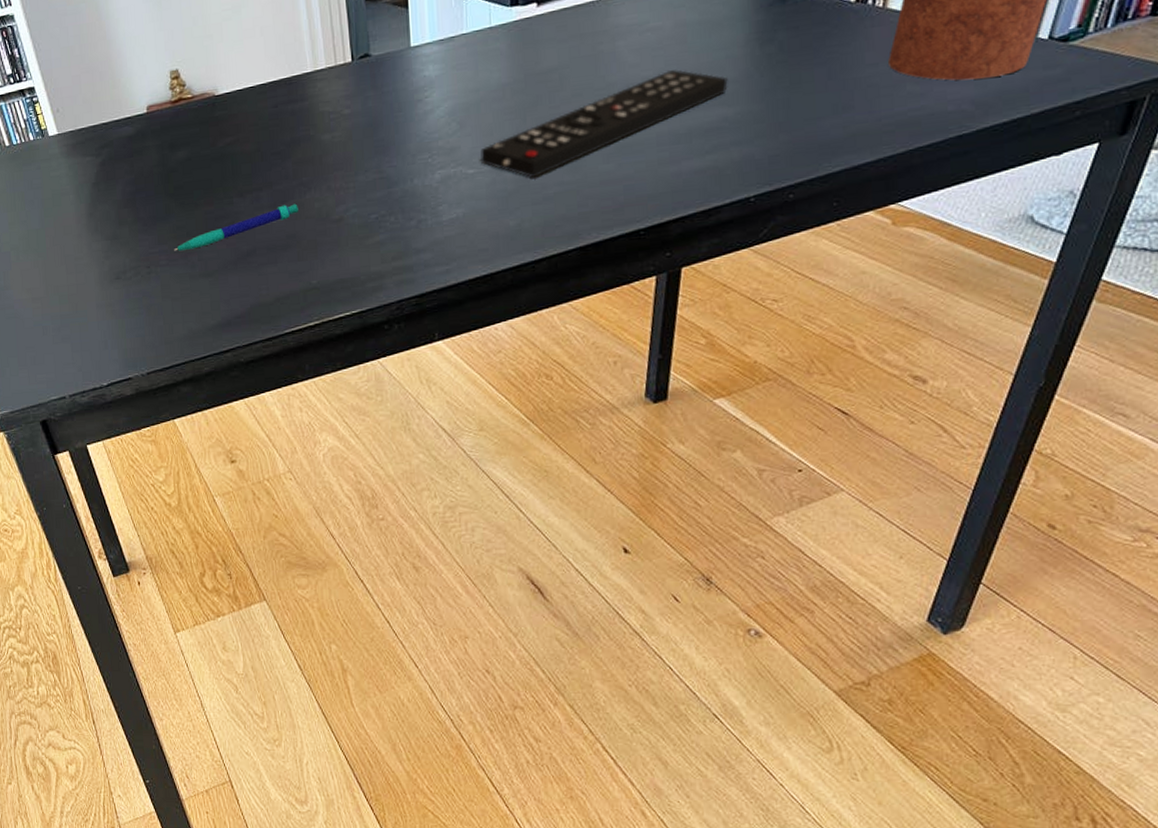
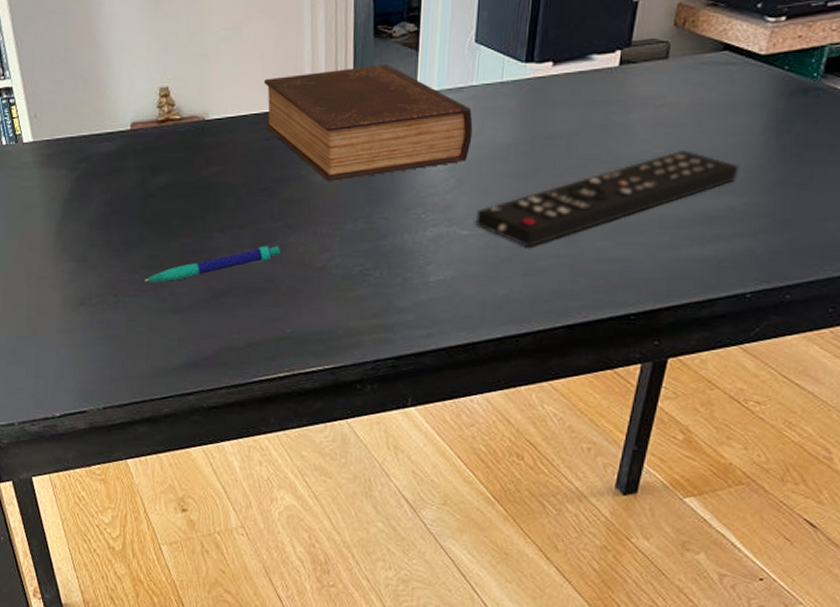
book: none [266,24,468,138] -> present [263,64,473,181]

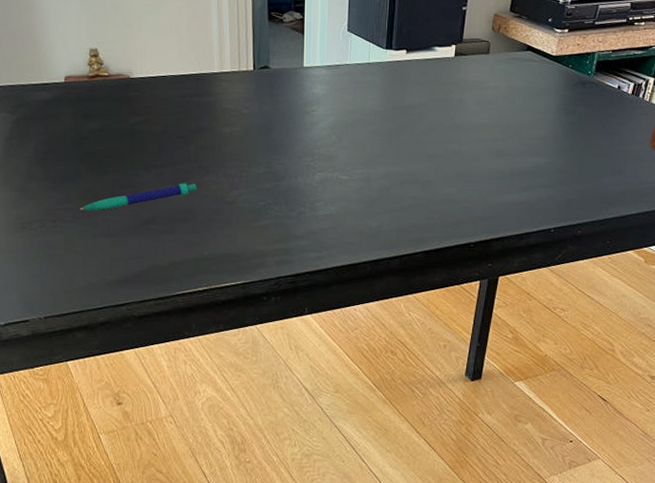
book: present [263,64,473,181] -> none [179,43,348,133]
remote control: present [475,151,739,247] -> none [352,122,542,191]

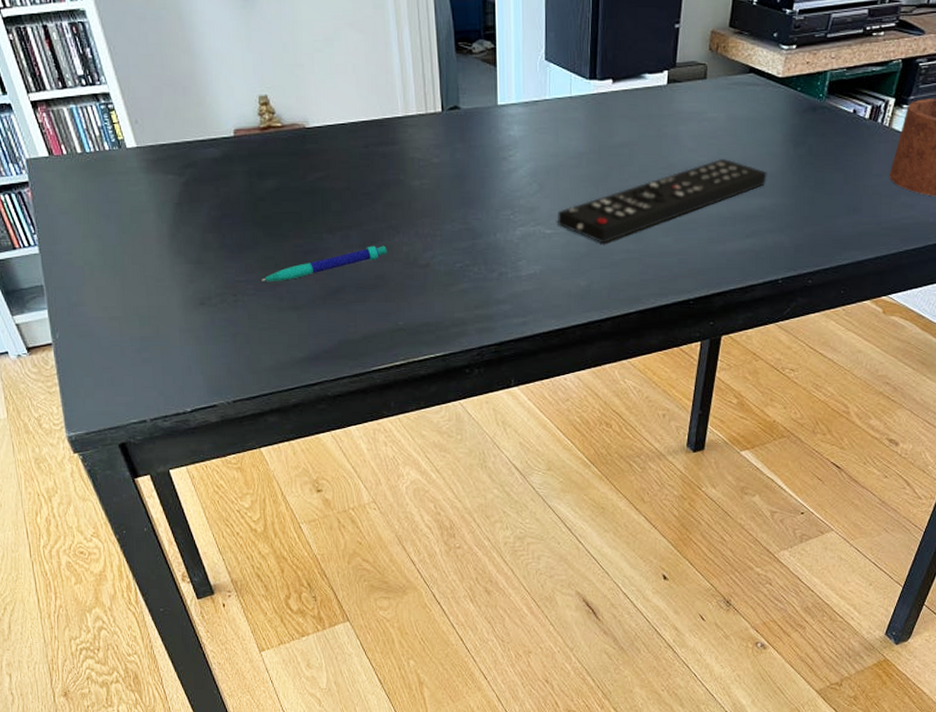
remote control: none [352,122,542,191] -> present [556,159,767,244]

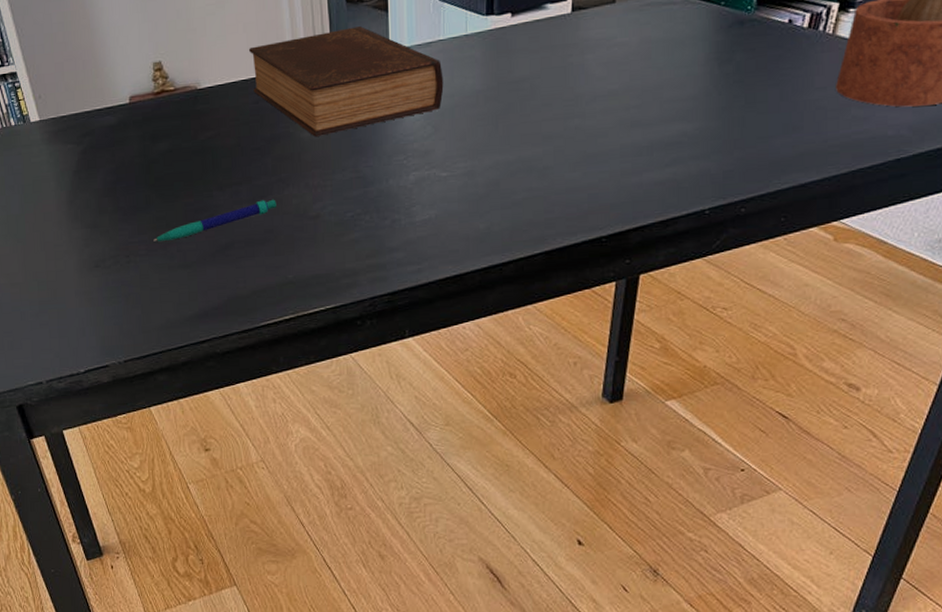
book: none [358,78,549,186] -> present [248,26,444,137]
remote control: present [556,159,767,244] -> none [453,84,688,183]

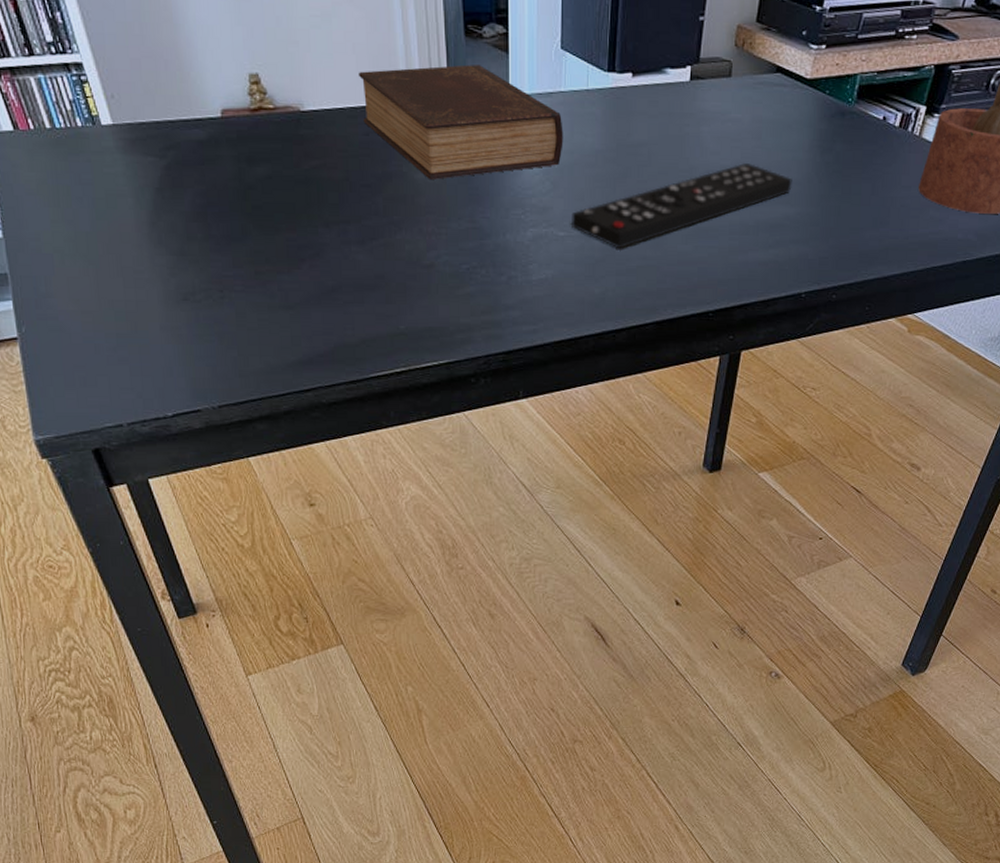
pen: present [153,199,277,242] -> none [251,242,388,278]
remote control: none [453,84,688,183] -> present [570,163,792,249]

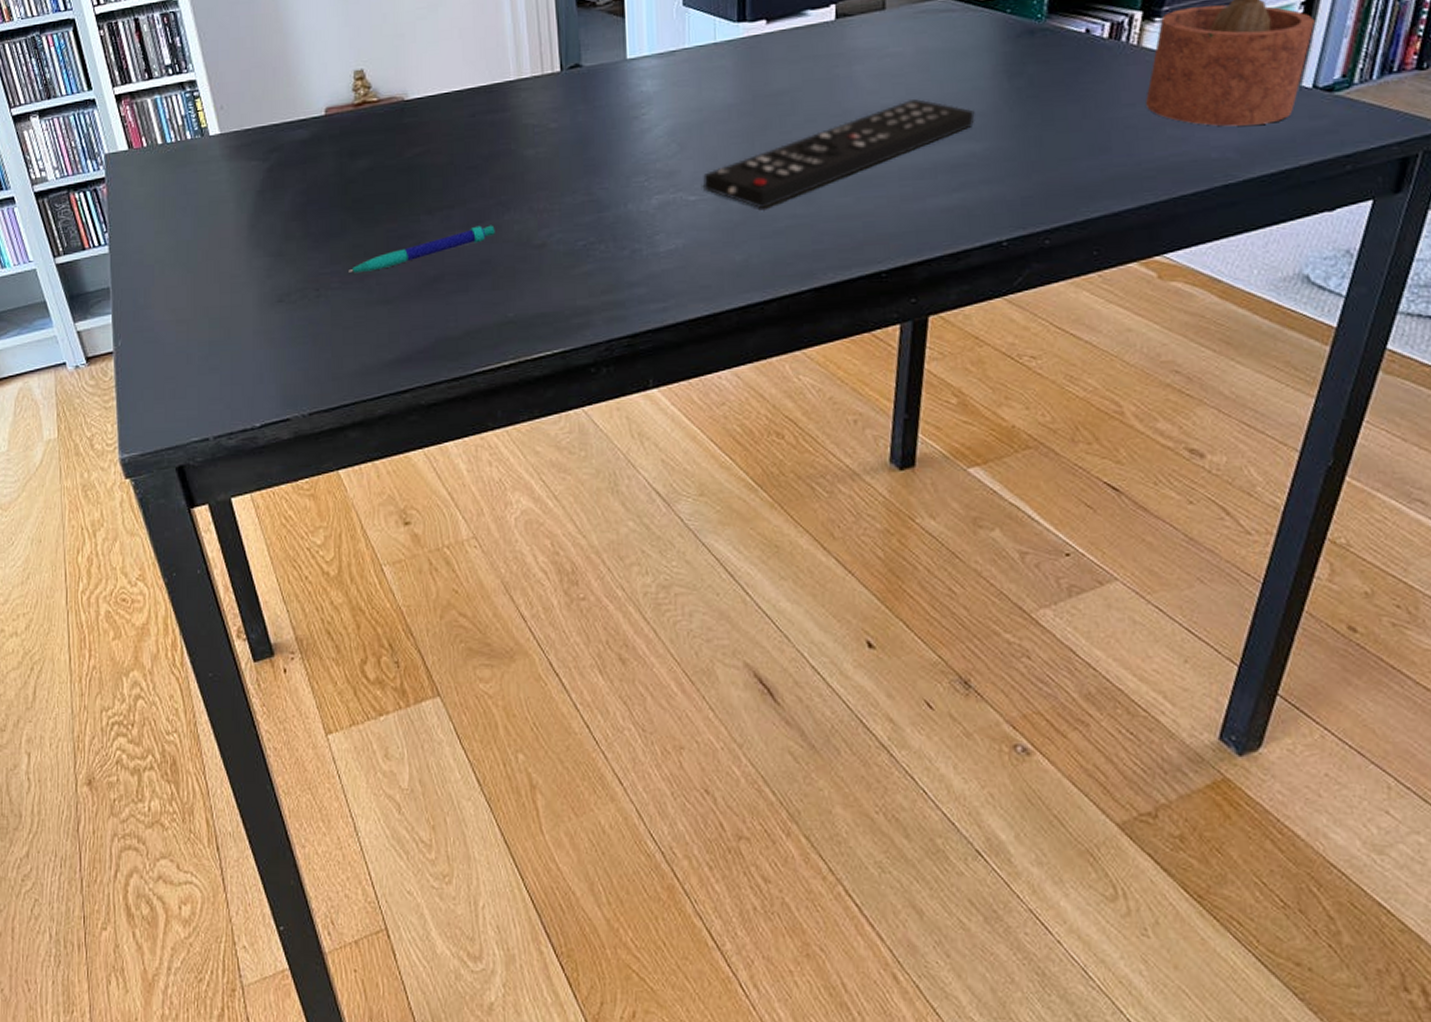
pen: none [251,242,388,278] -> present [348,225,495,273]
book: present [358,64,563,180] -> none [464,33,690,154]

